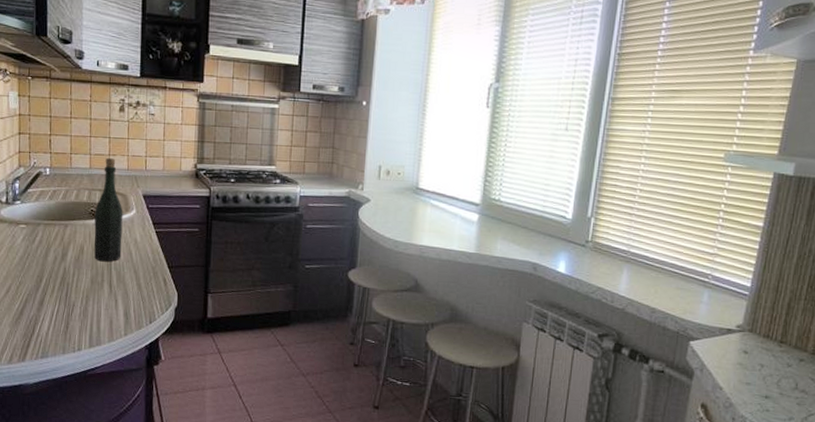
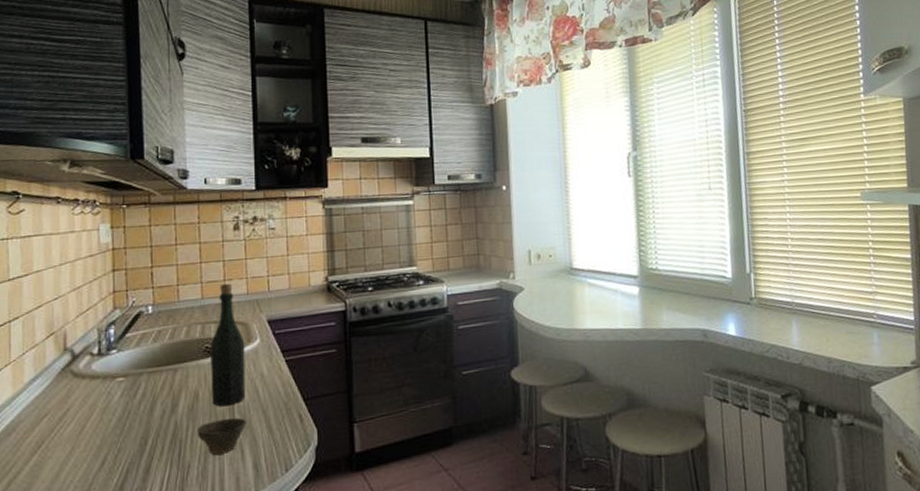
cup: none [81,271,122,300] -> present [196,417,248,455]

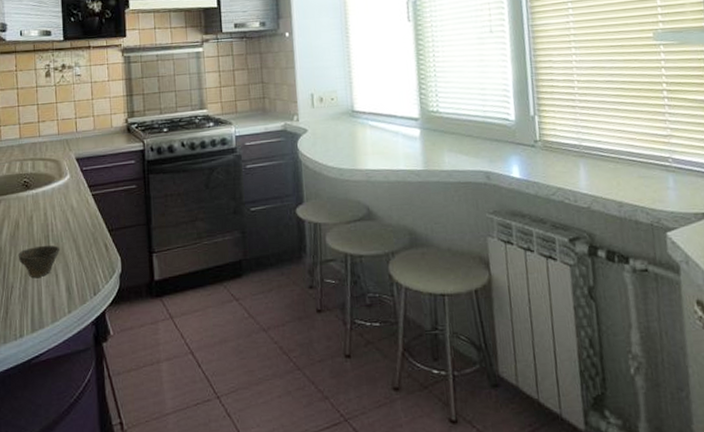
bottle: present [210,283,246,407] -> none [28,124,59,235]

